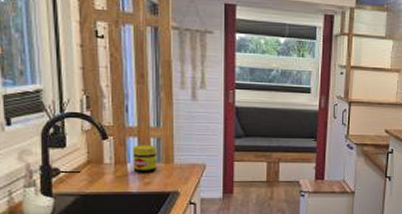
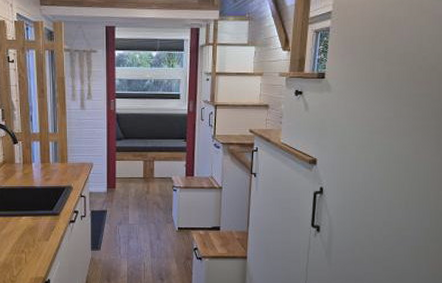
jar: present [133,145,158,173] -> none [37,148,55,171]

